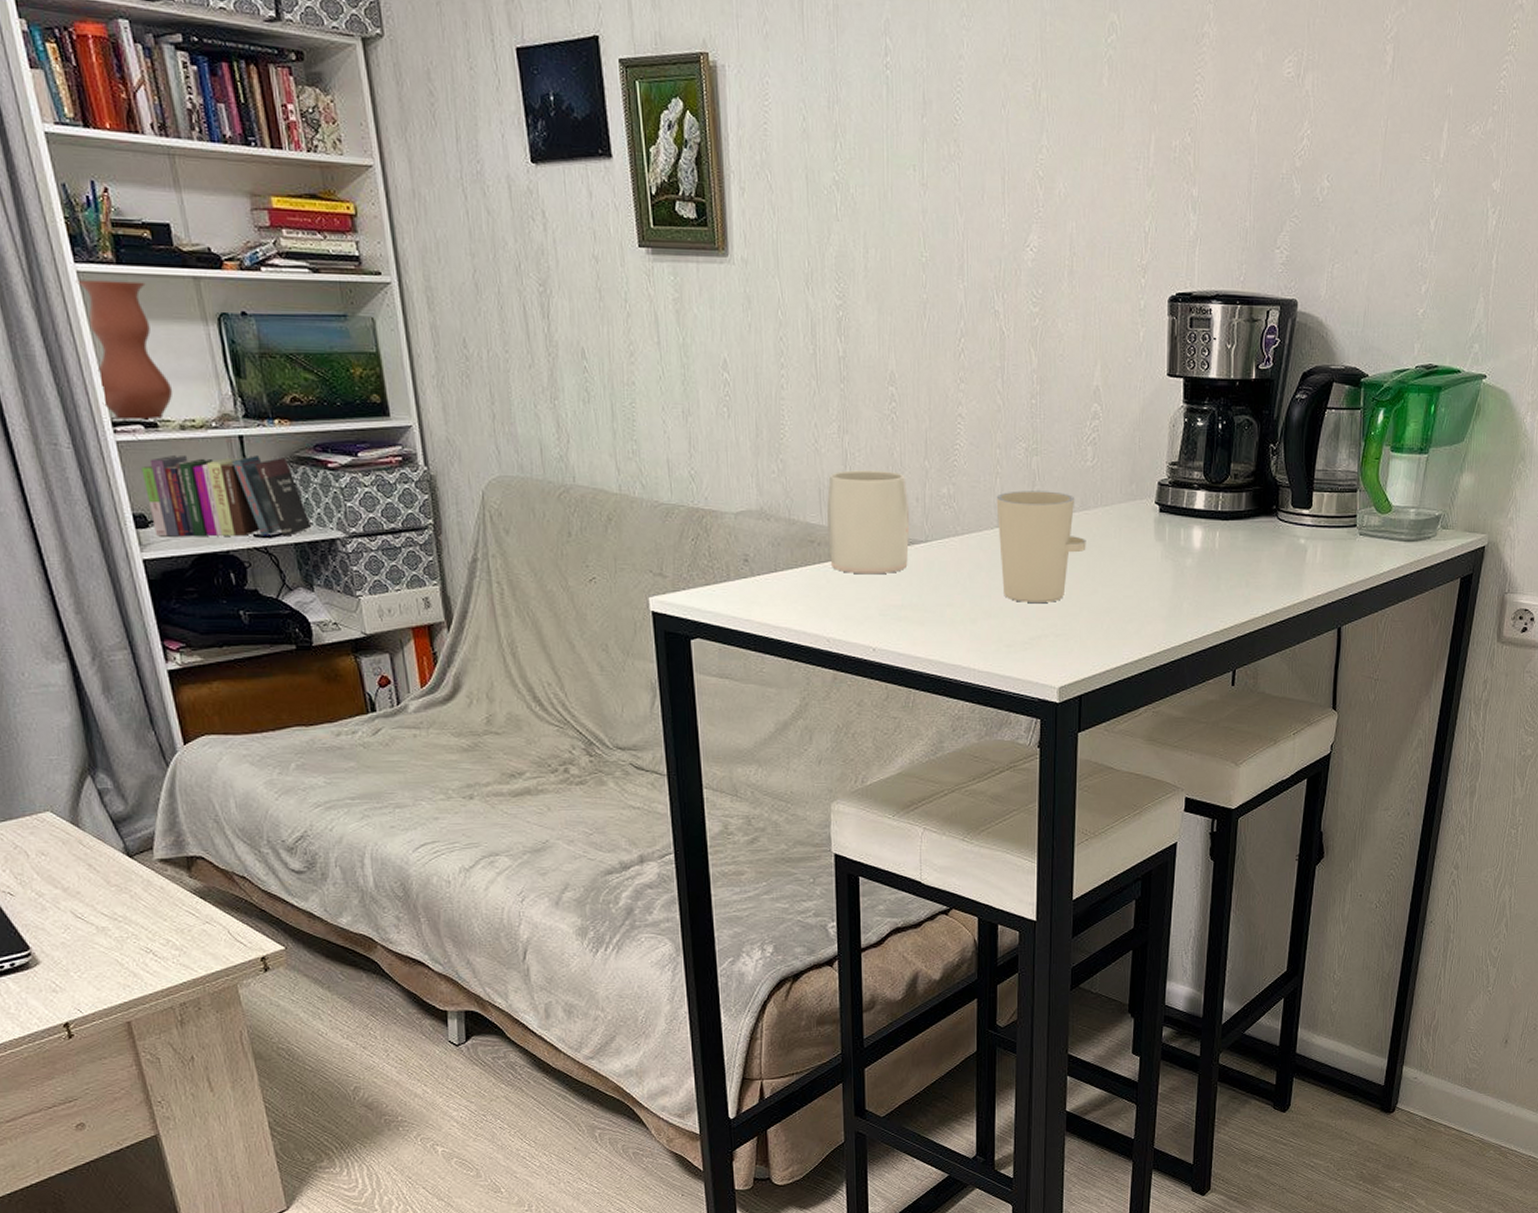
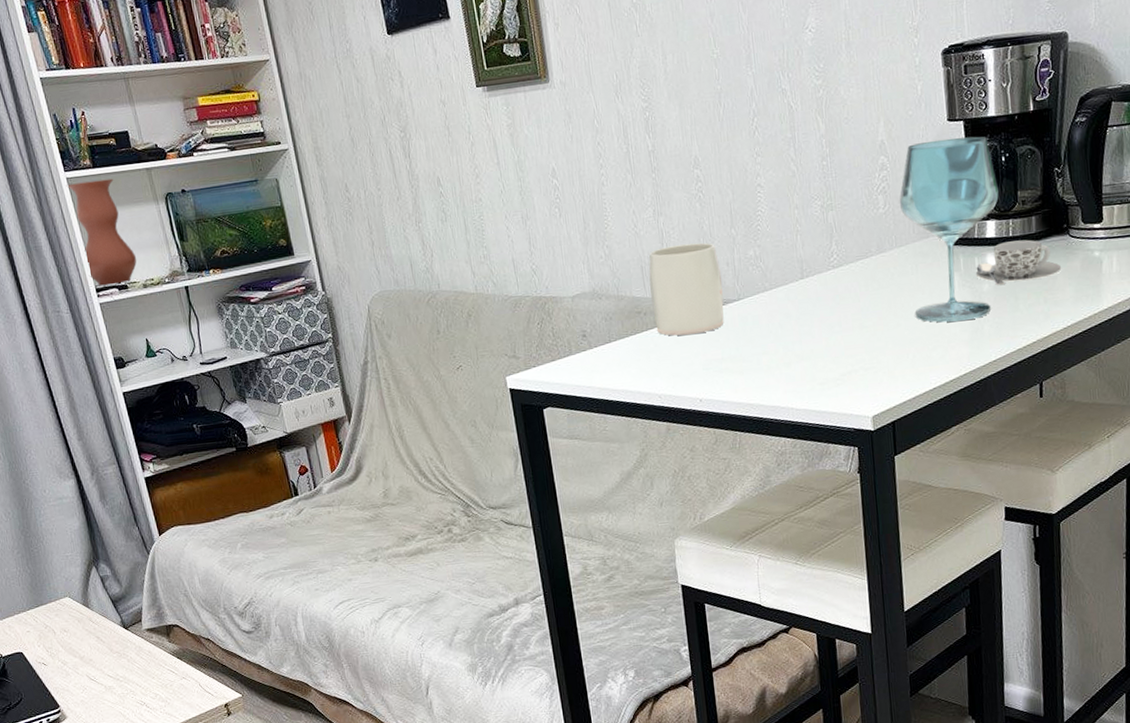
books: present [141,454,312,537] -> none [118,298,242,374]
cup: present [996,491,1086,602] -> none [798,240,886,343]
wine glass: none [1108,394,1213,594] -> present [899,136,1000,323]
teacup: none [1180,516,1267,562] -> present [975,239,1062,286]

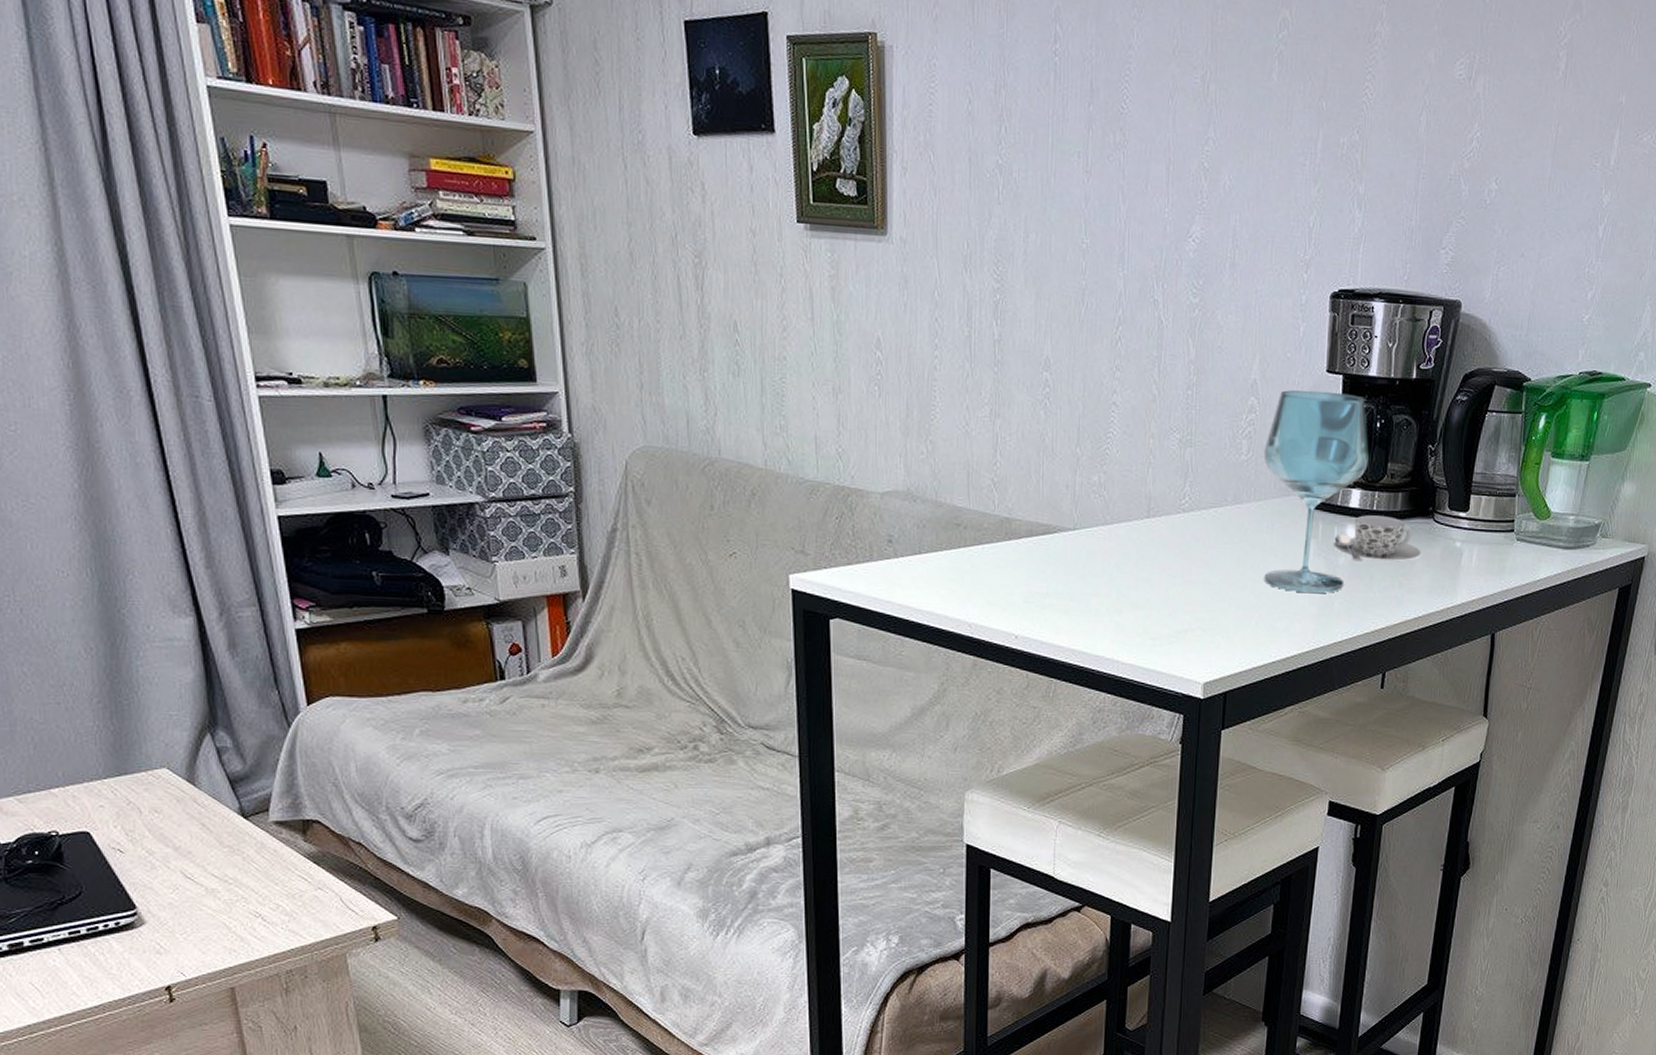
vase: present [66,178,137,286] -> none [228,233,319,376]
mug: present [648,242,724,336] -> none [975,454,1059,561]

